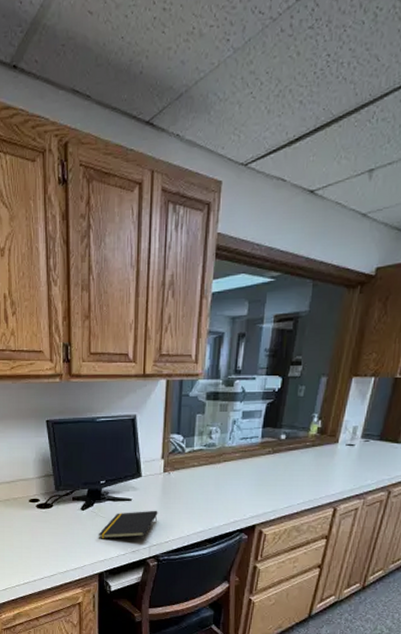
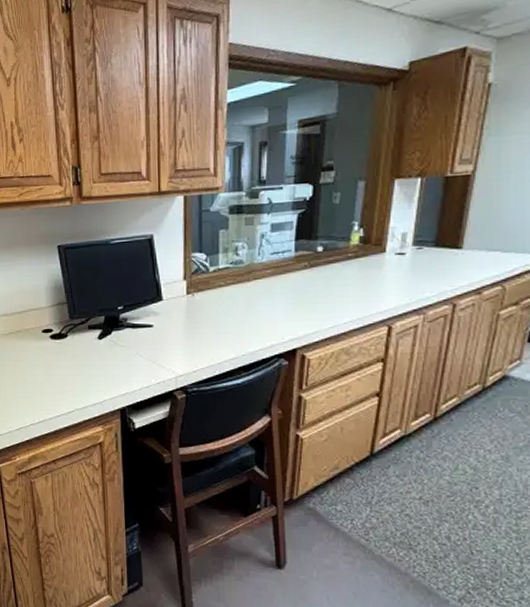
notepad: present [98,510,158,539] -> none [117,336,183,371]

